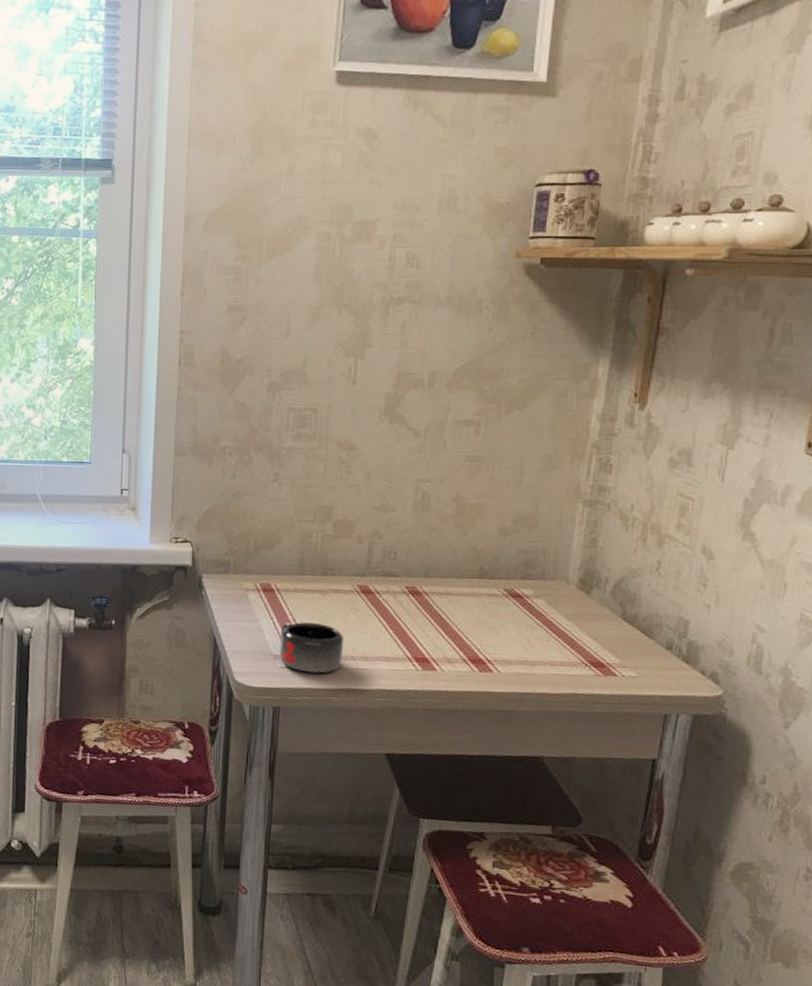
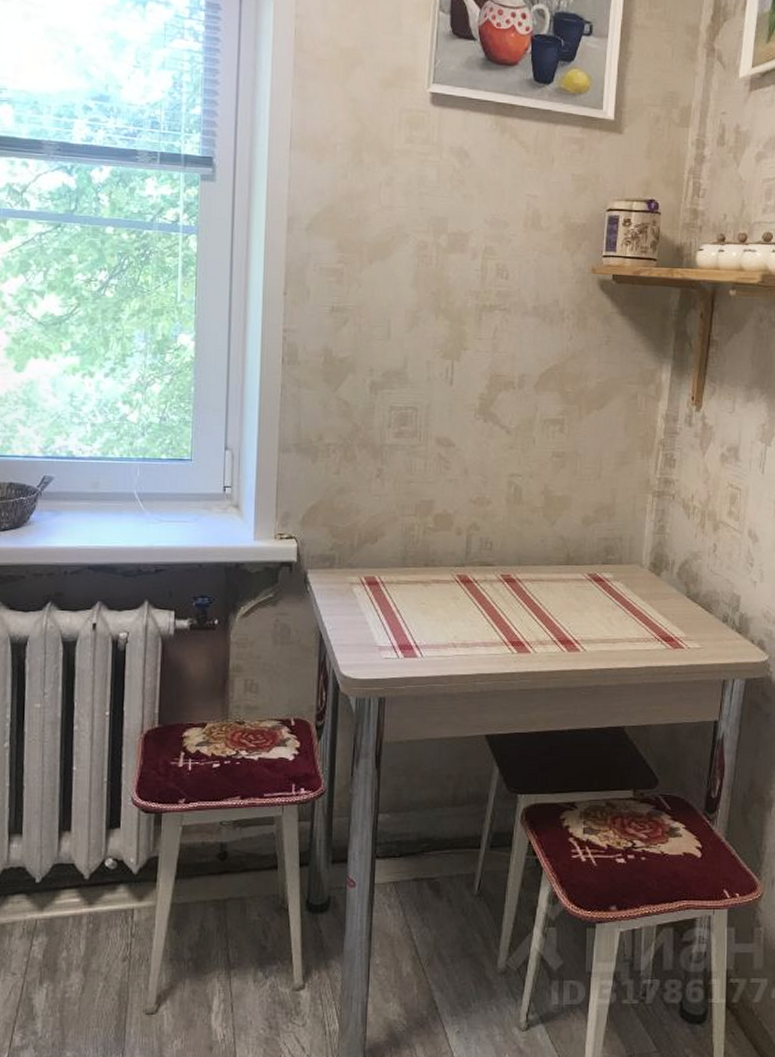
mug: present [280,622,345,673] -> none [385,613,446,662]

